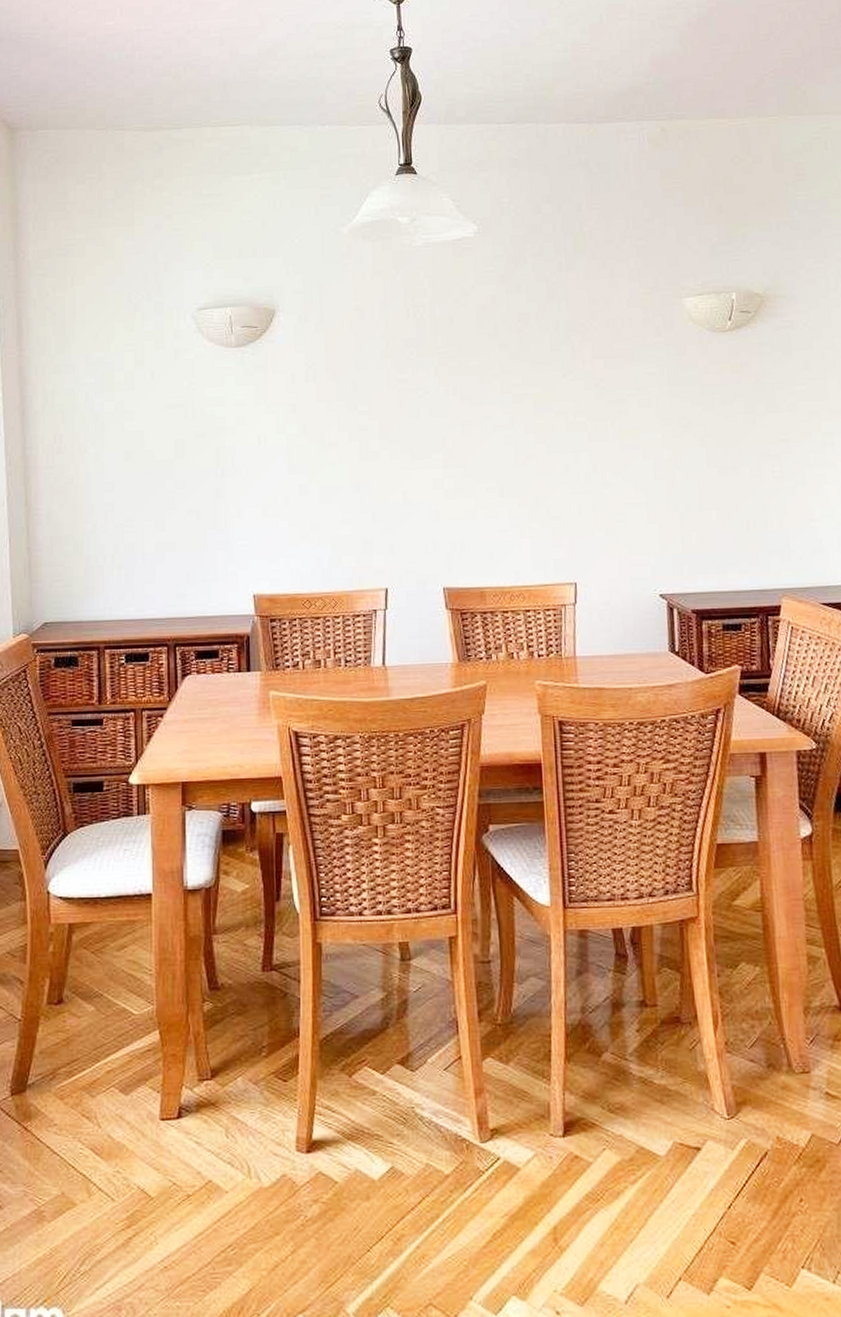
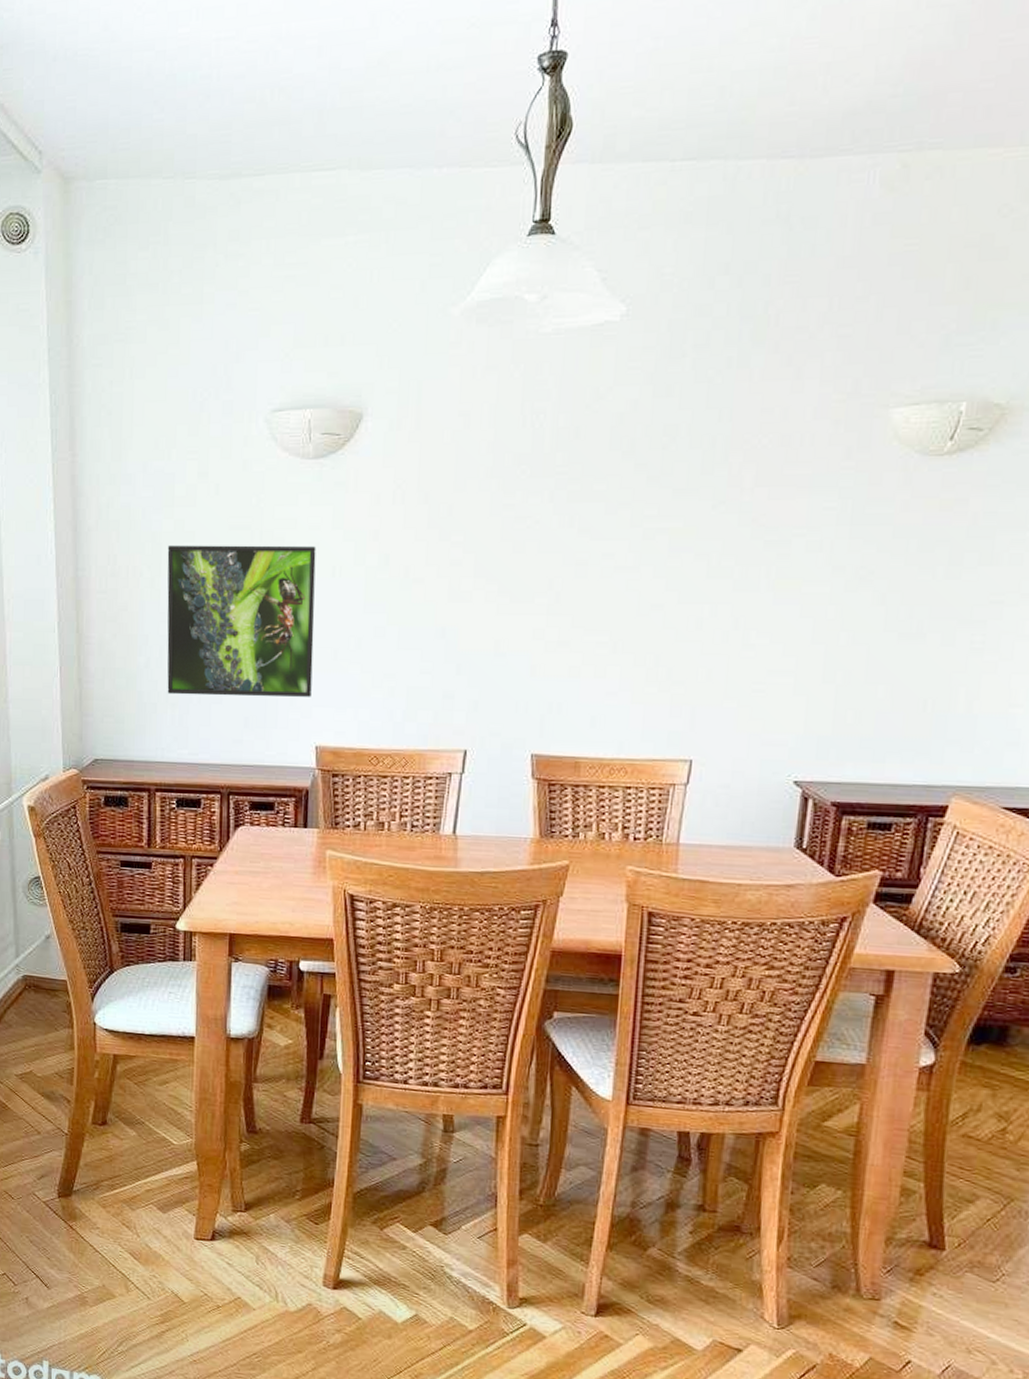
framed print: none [109,419,247,557] -> present [167,545,316,697]

